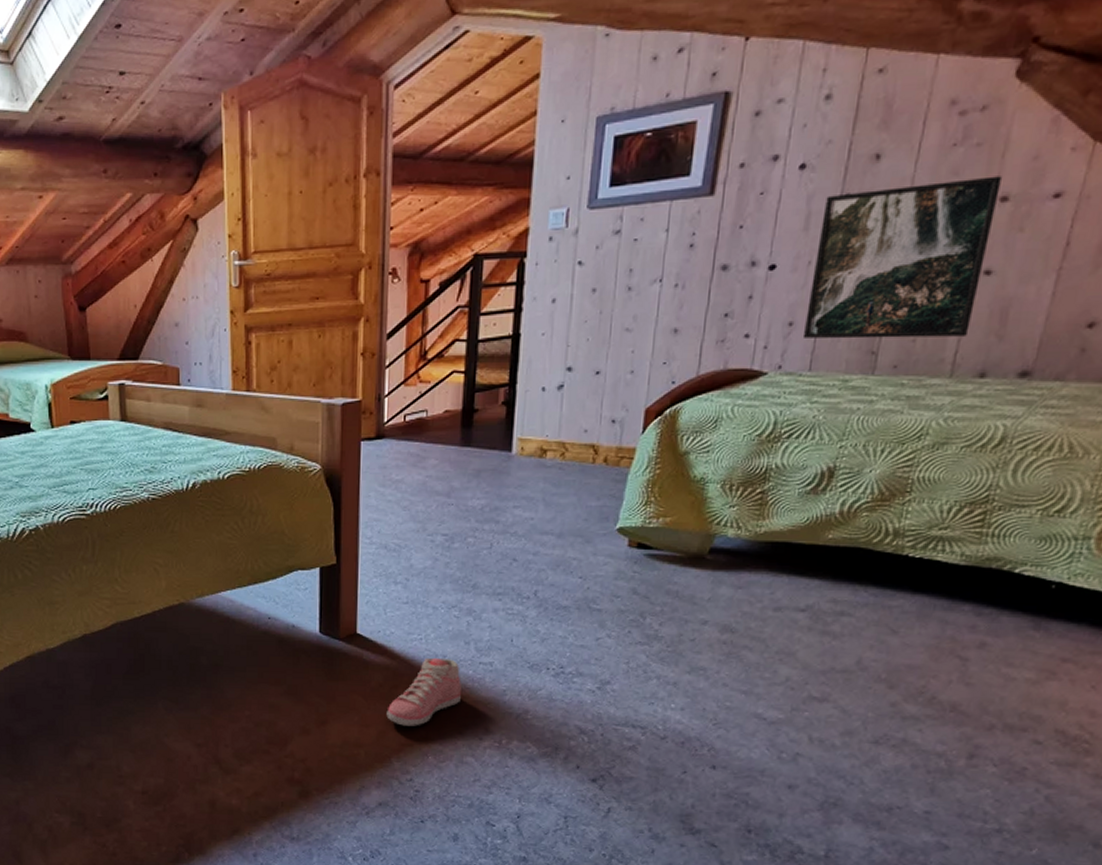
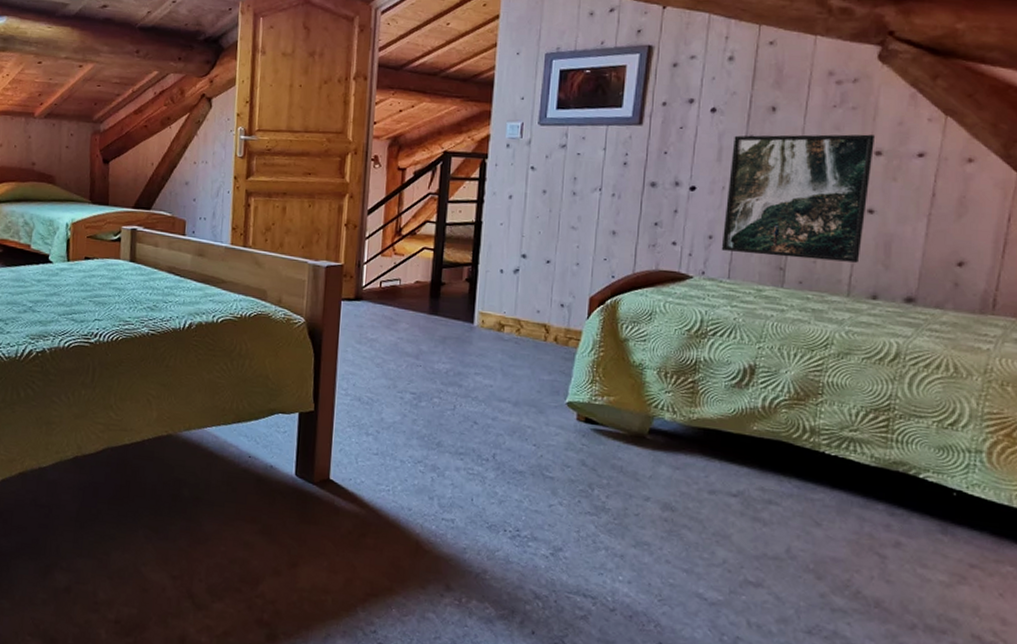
sneaker: present [386,657,461,726] -> none [354,509,425,577]

